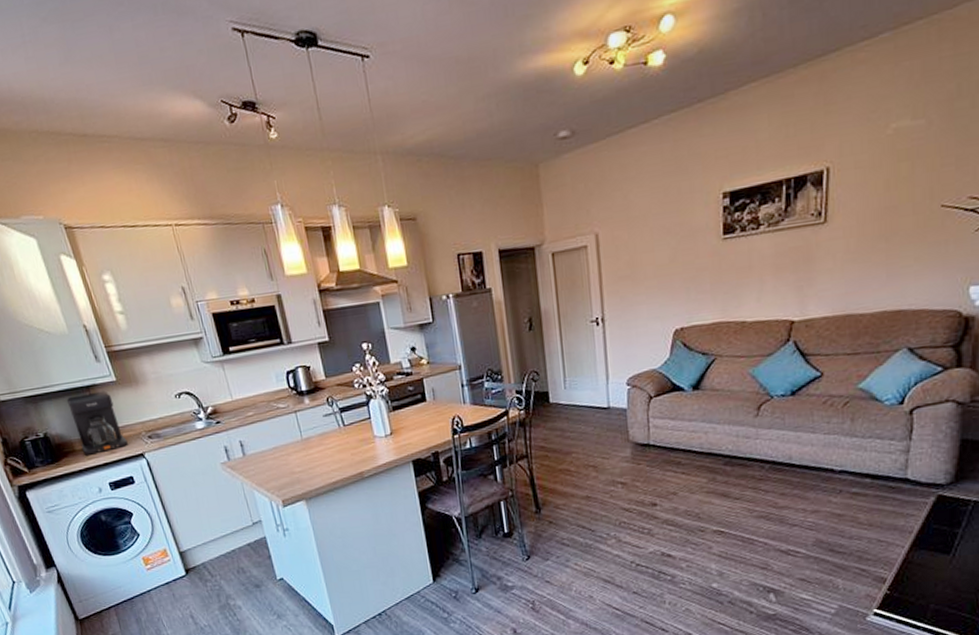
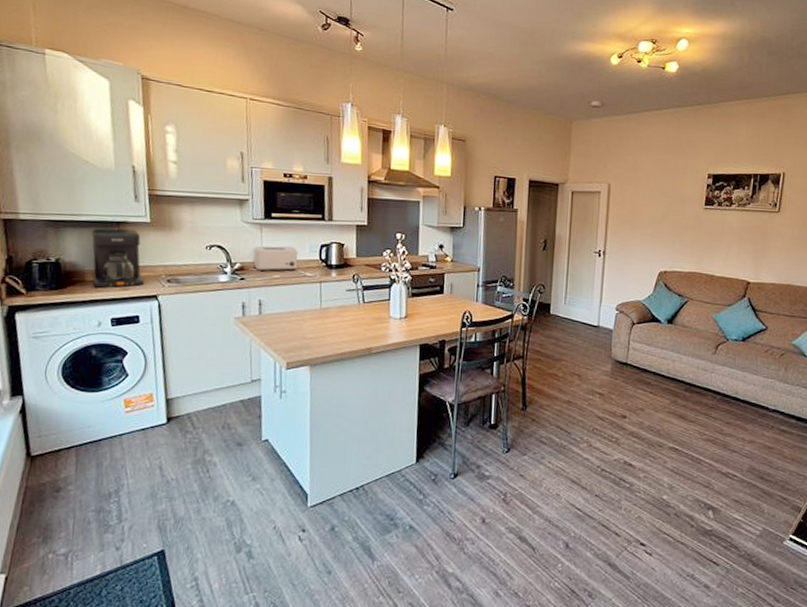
toaster: none [221,379,269,412] -> present [253,246,299,272]

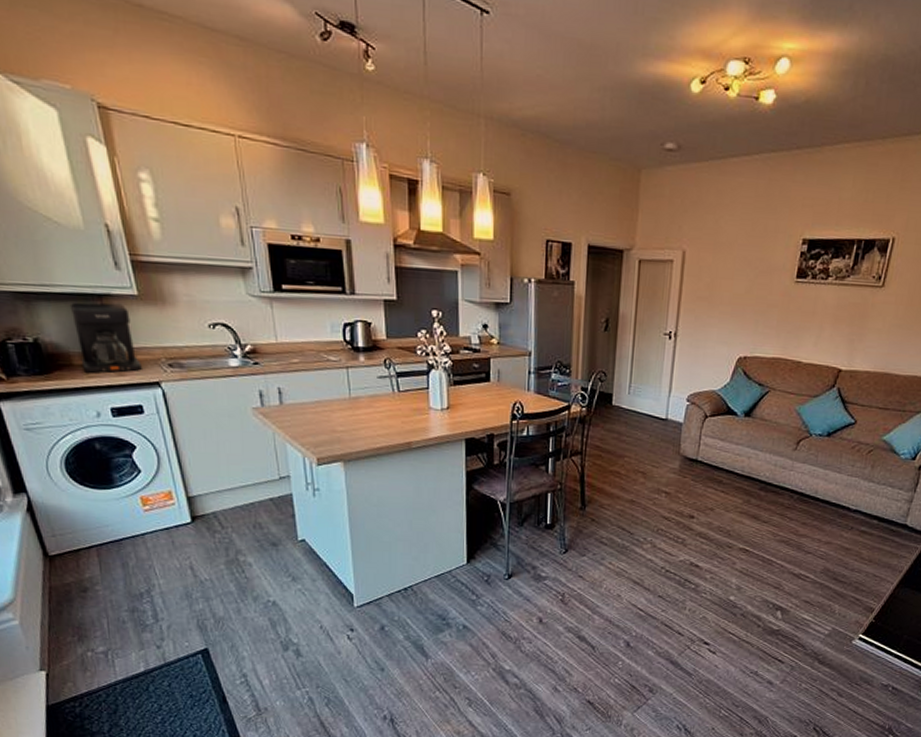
toaster: present [253,246,299,272] -> none [266,324,319,356]

